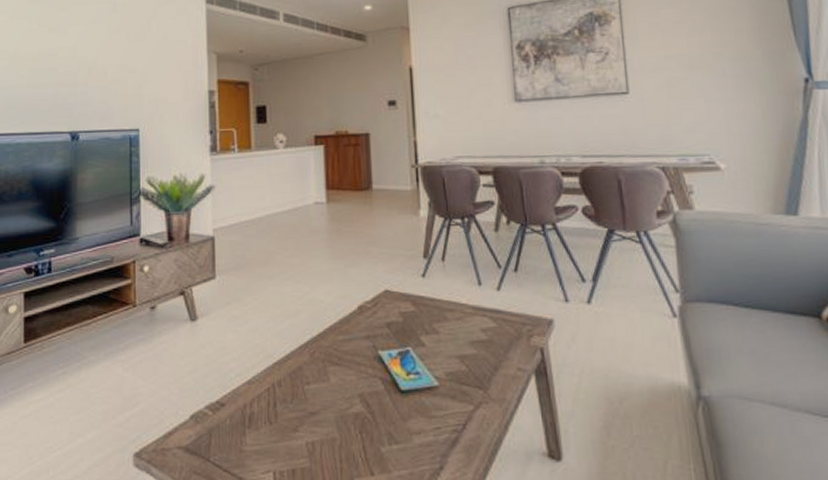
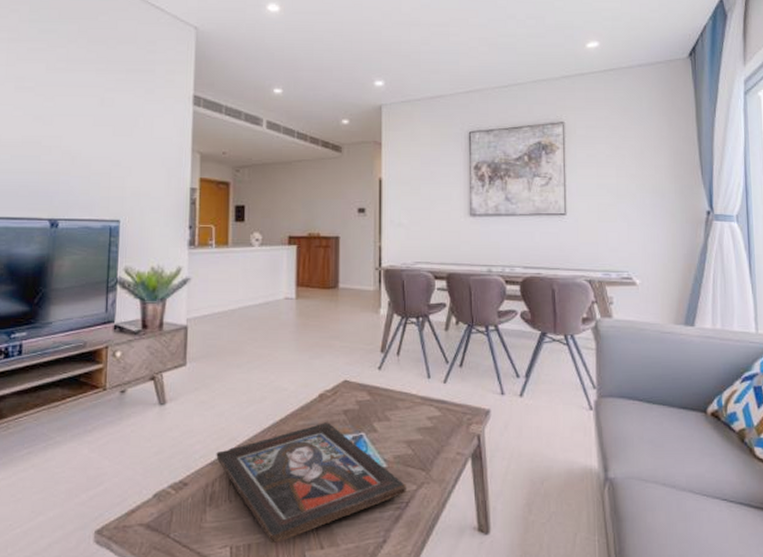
religious icon: none [252,337,462,469] -> present [216,422,406,544]

